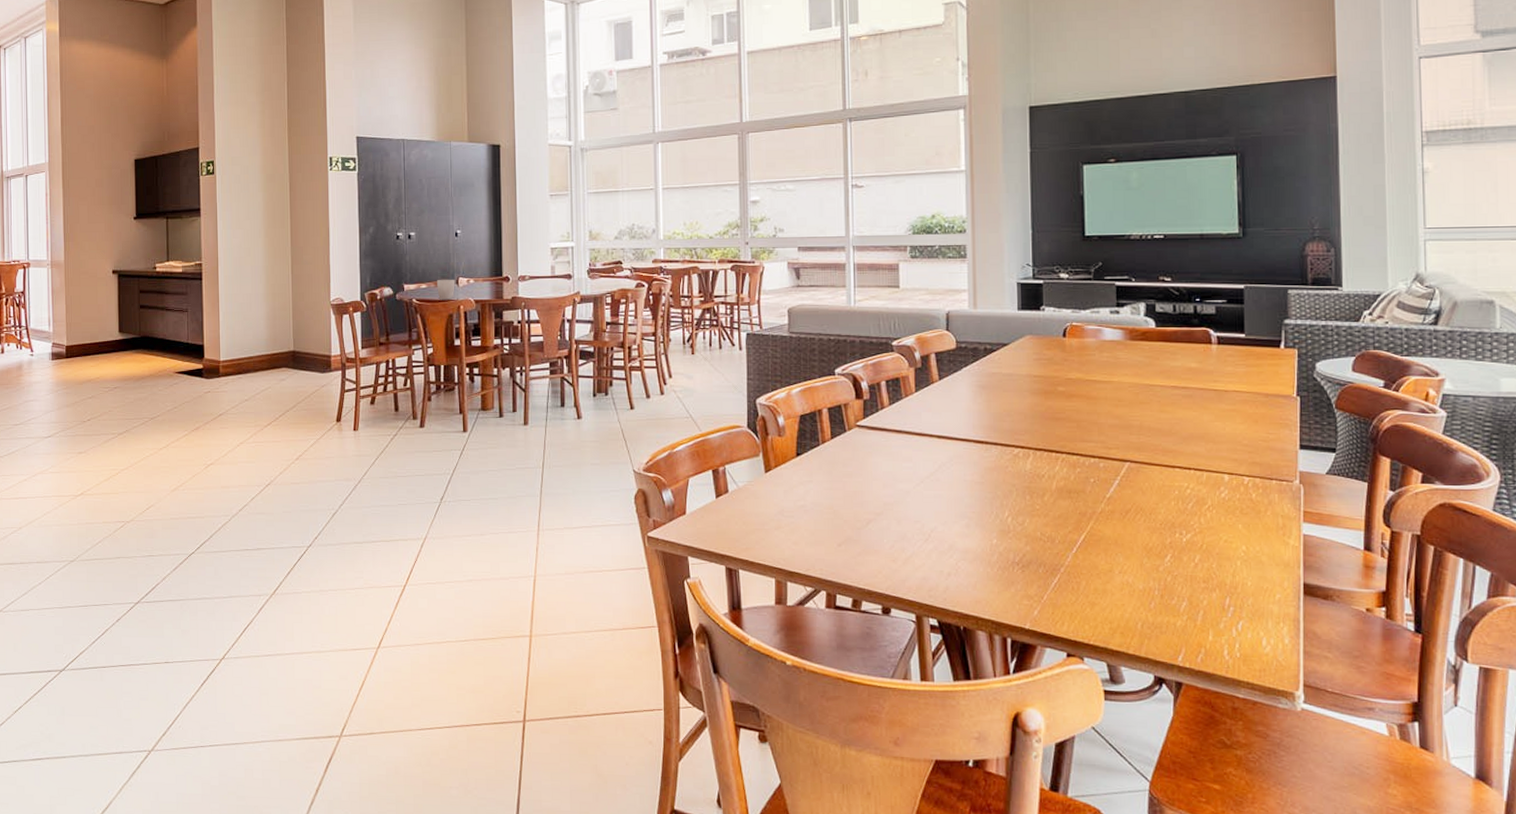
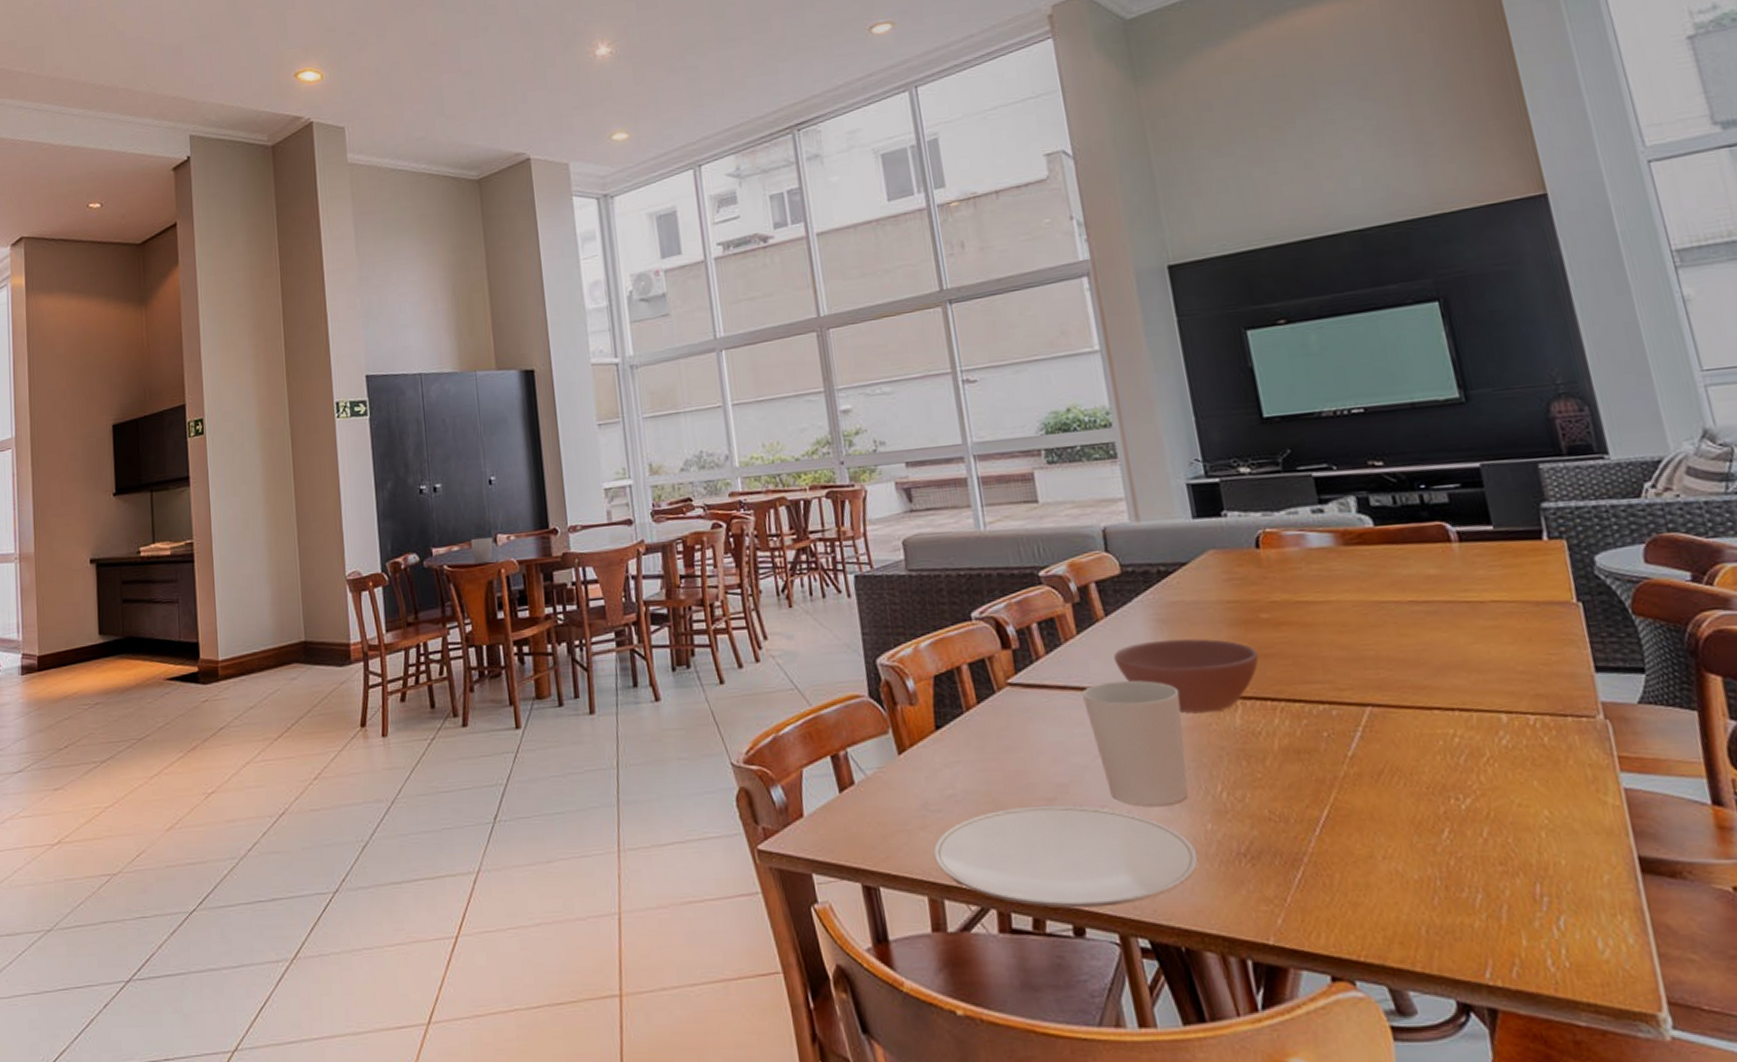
plate: none [784,517,983,594] -> present [933,805,1199,909]
dixie cup: none [913,429,987,525] -> present [1082,680,1188,807]
soup bowl: none [942,401,1052,458] -> present [1114,638,1259,714]

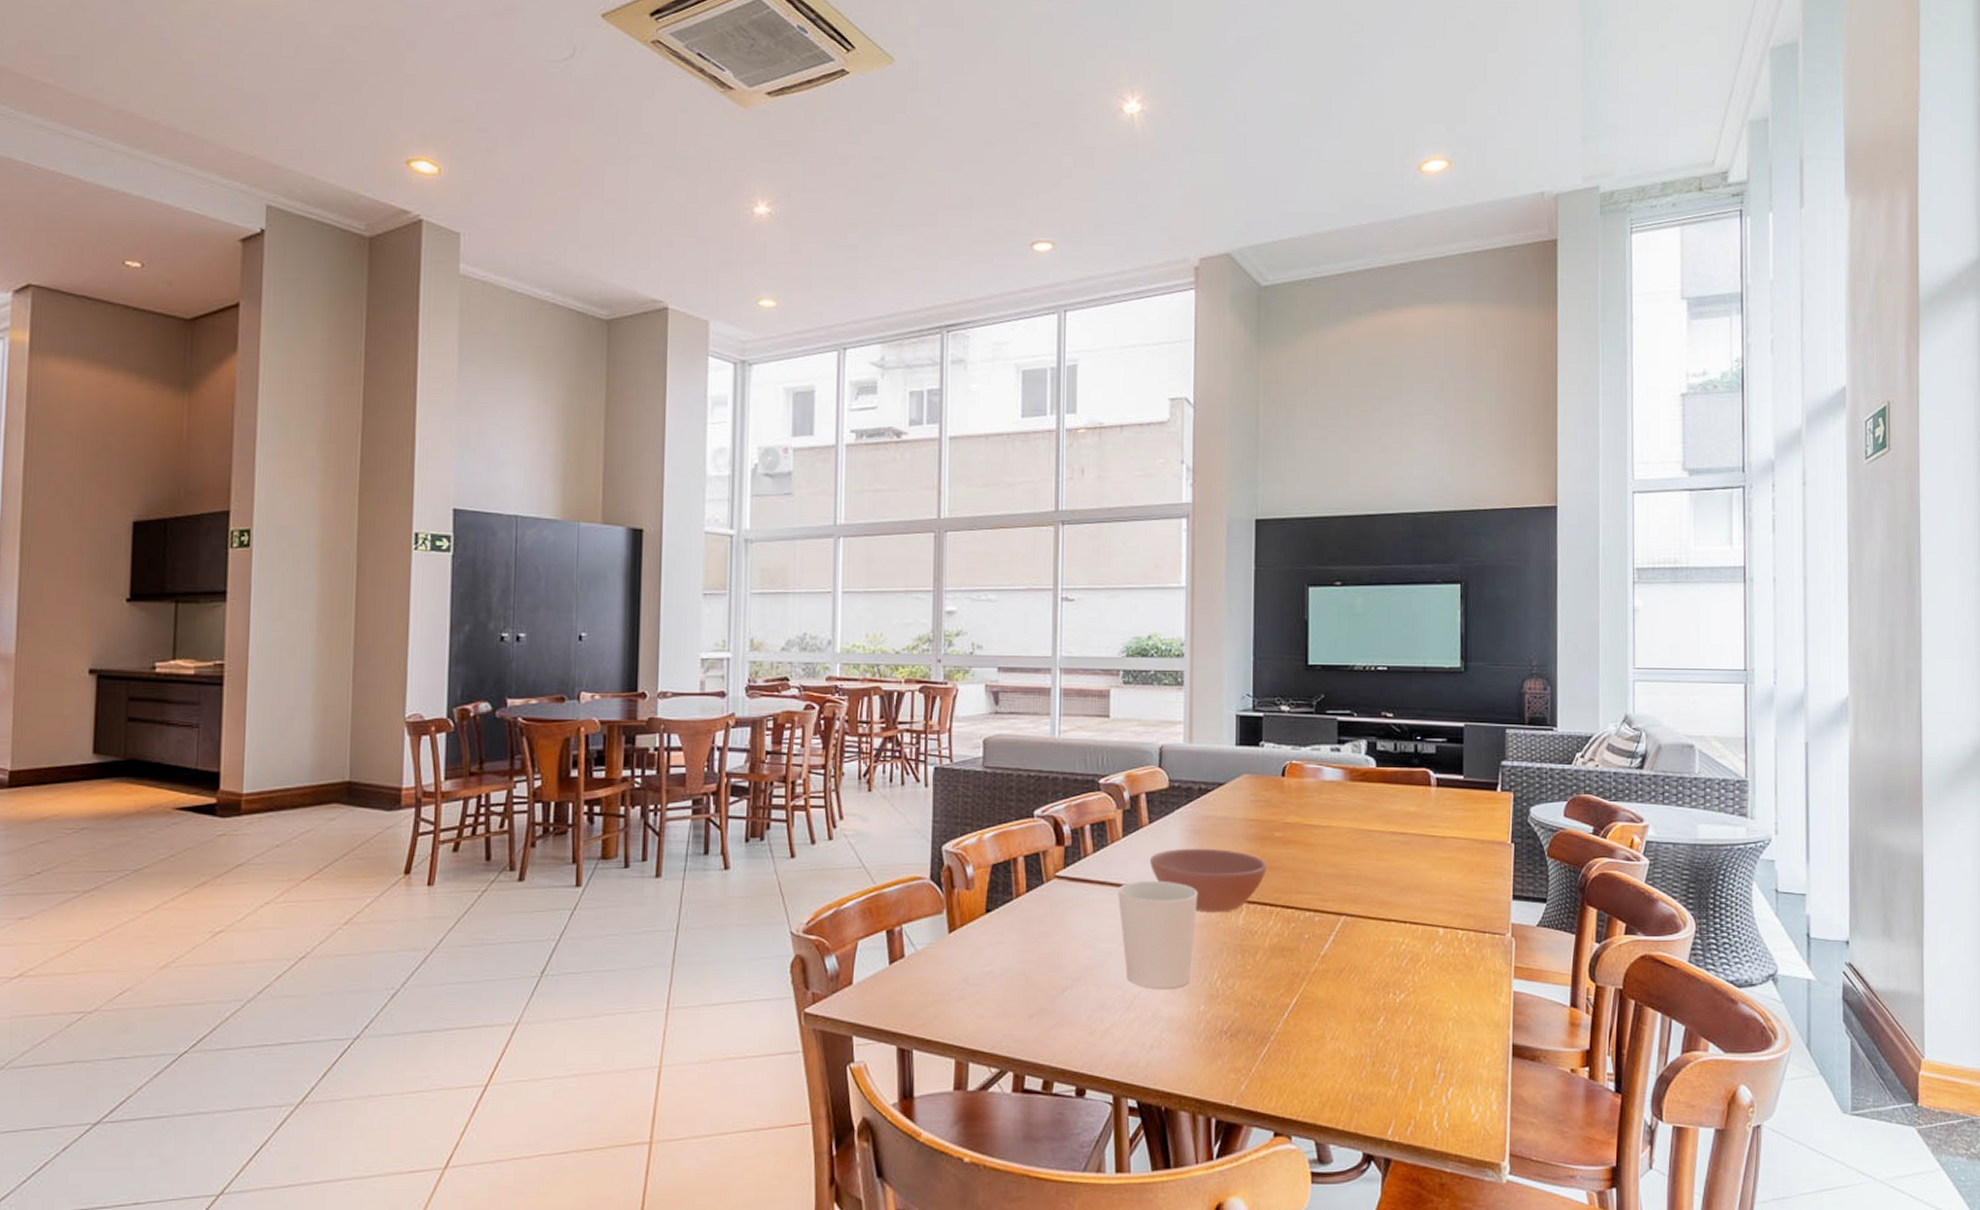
cup: present [471,536,494,564] -> none [551,693,576,720]
plate: present [933,805,1199,909] -> none [966,984,1188,1073]

